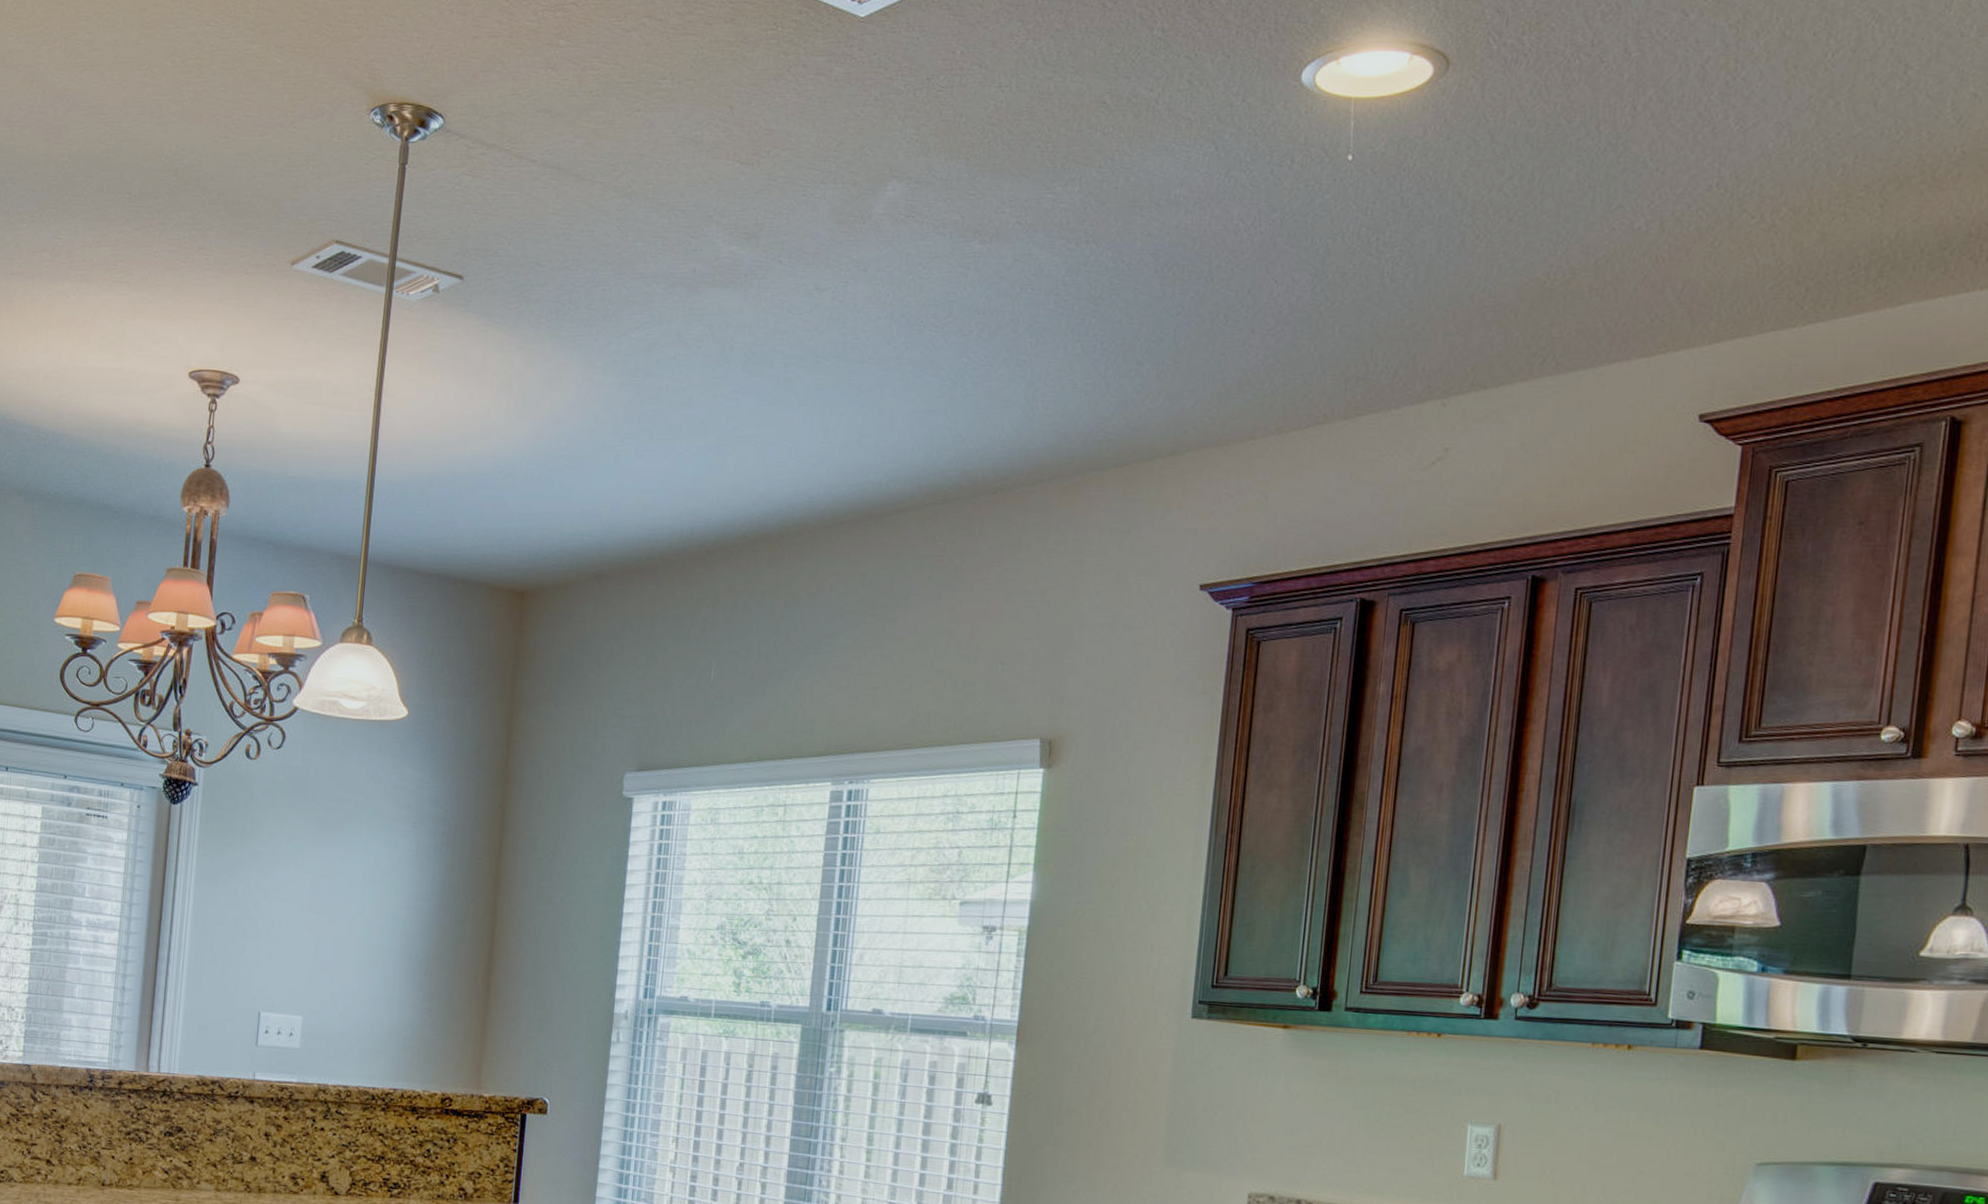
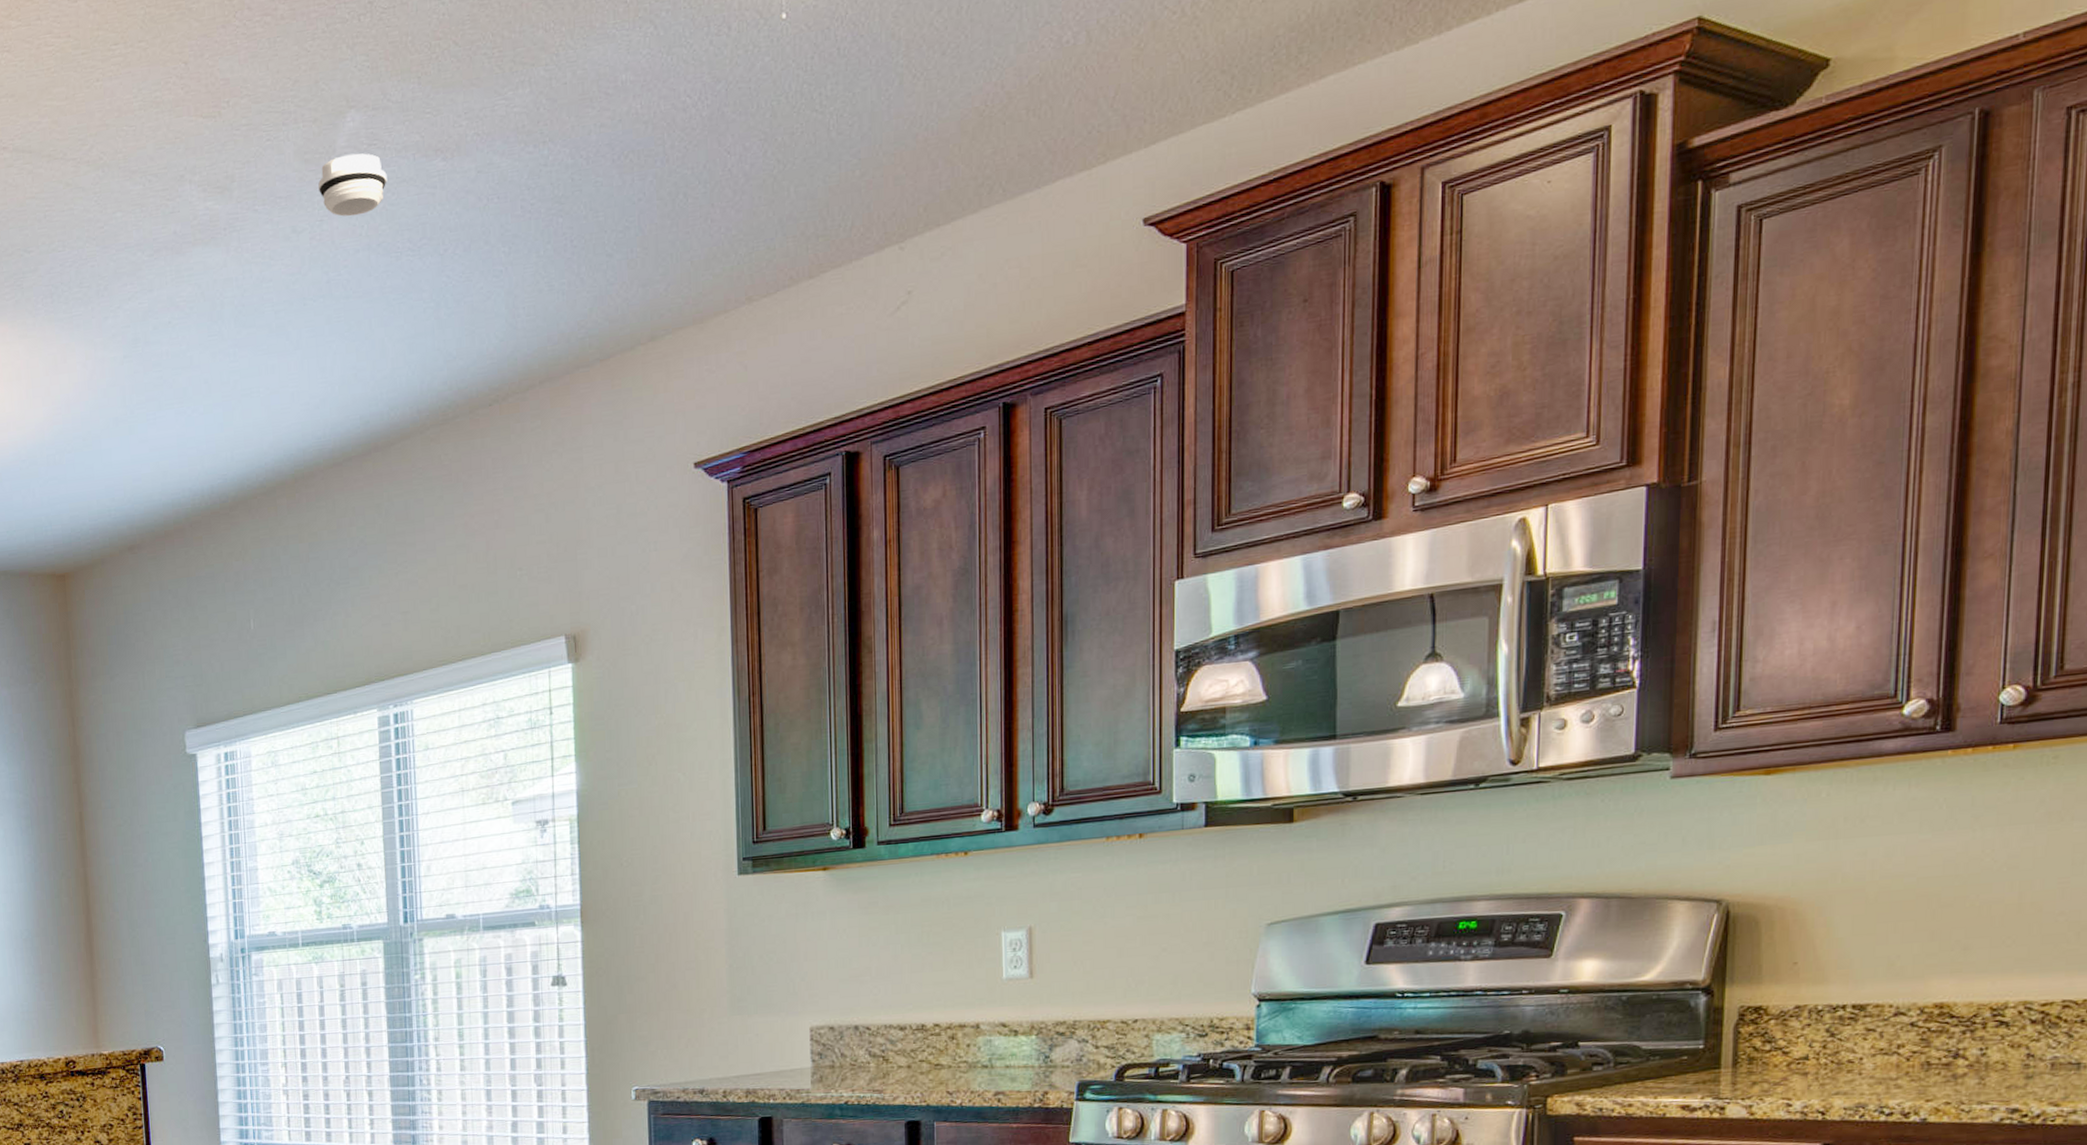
smoke detector: none [848,222,921,283] -> present [318,153,387,217]

